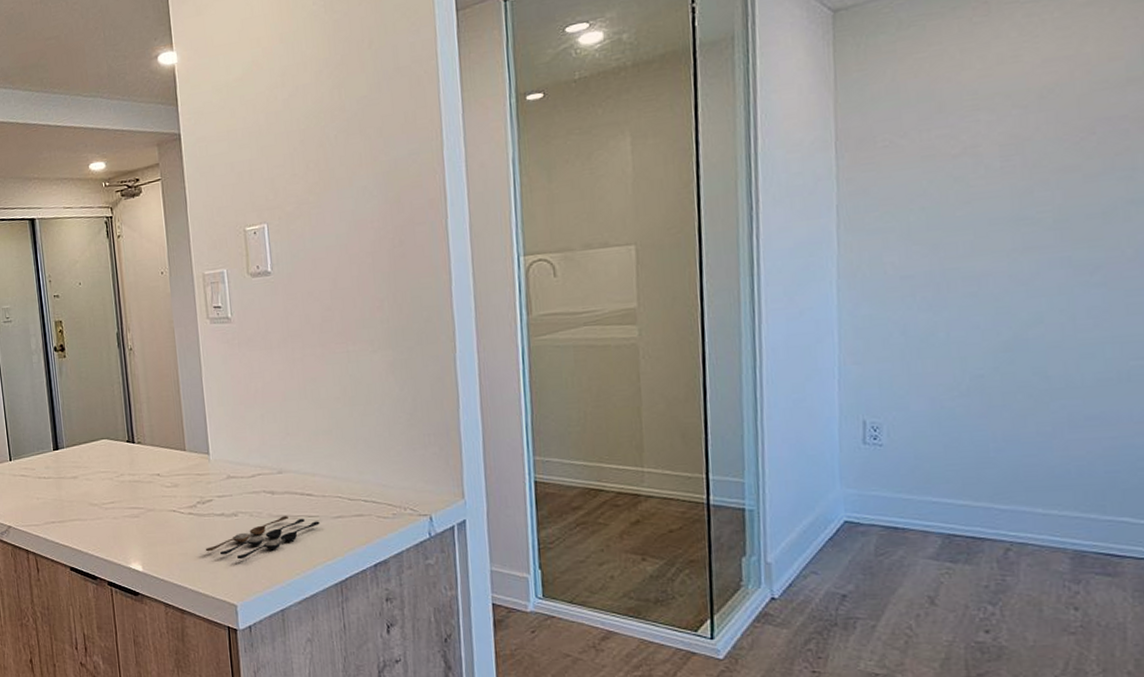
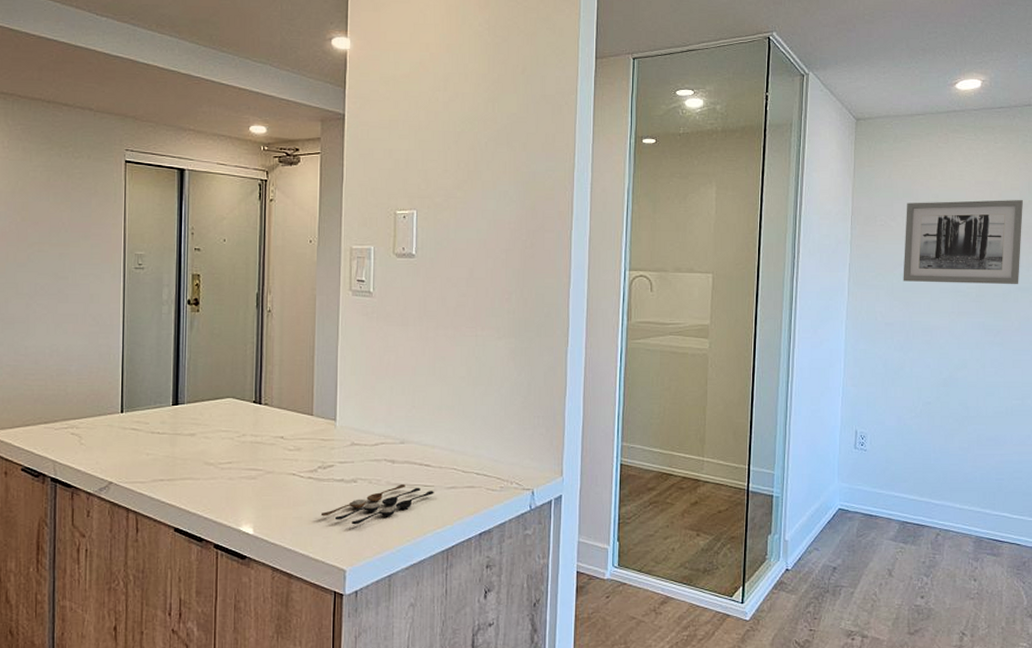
wall art: none [924,73,1134,218] -> present [903,200,1023,285]

